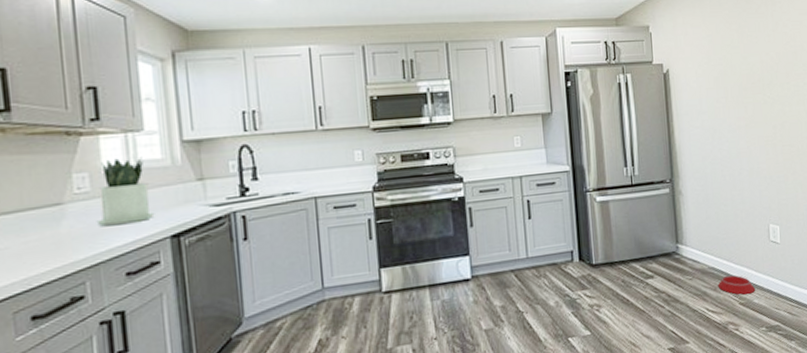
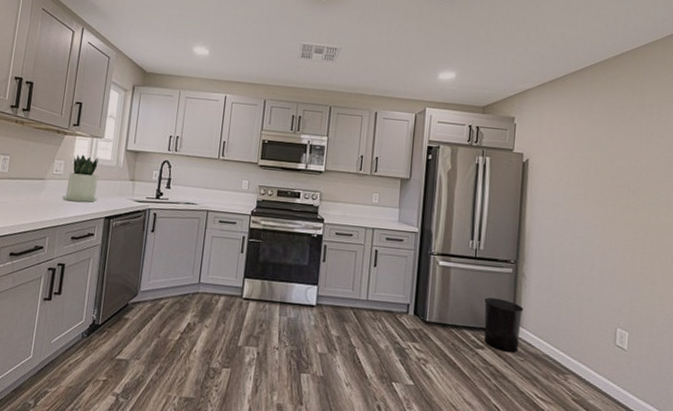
waste bin: none [647,222,686,276] -> present [484,297,524,353]
pet bowl: present [718,275,756,295] -> none [550,367,593,393]

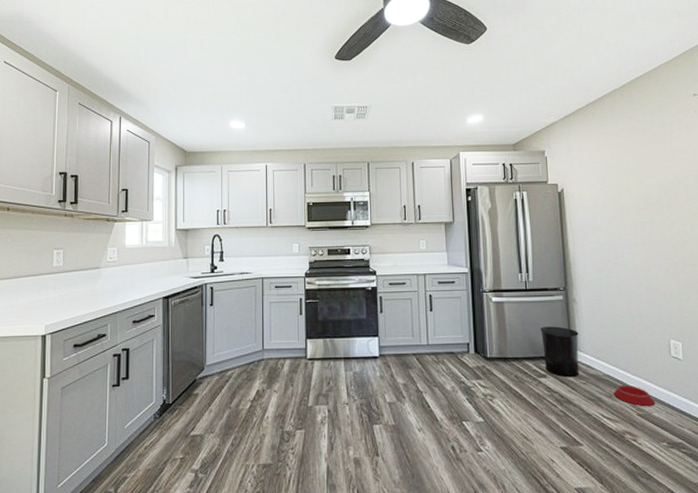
planter: present [62,154,99,202] -> none [118,239,155,286]
pet bowl: none [550,367,593,393] -> present [613,384,656,406]

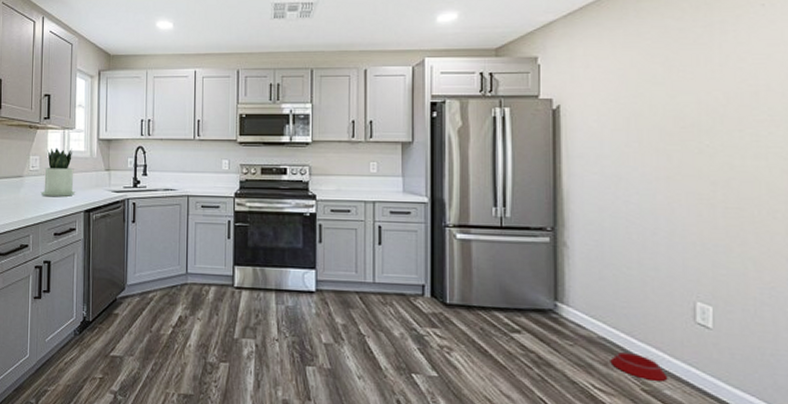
planter: none [118,239,155,286] -> present [40,148,76,197]
waste bin: present [540,326,579,378] -> none [517,272,568,337]

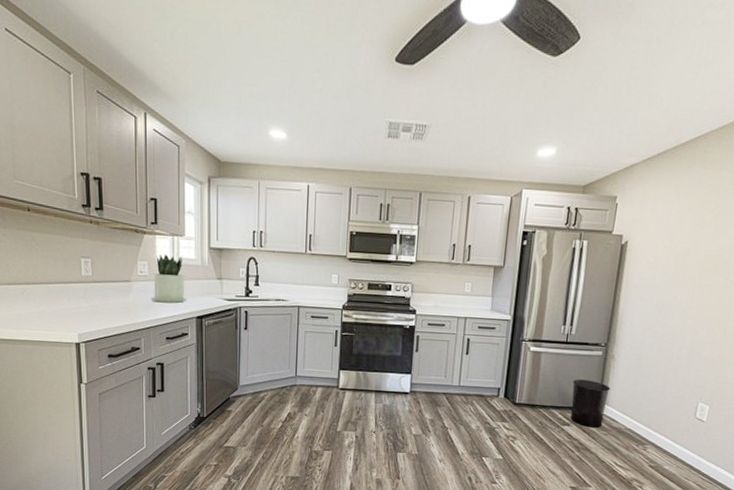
waste bin: none [517,272,568,337] -> present [570,379,611,428]
pet bowl: present [610,351,668,381] -> none [631,438,669,460]

